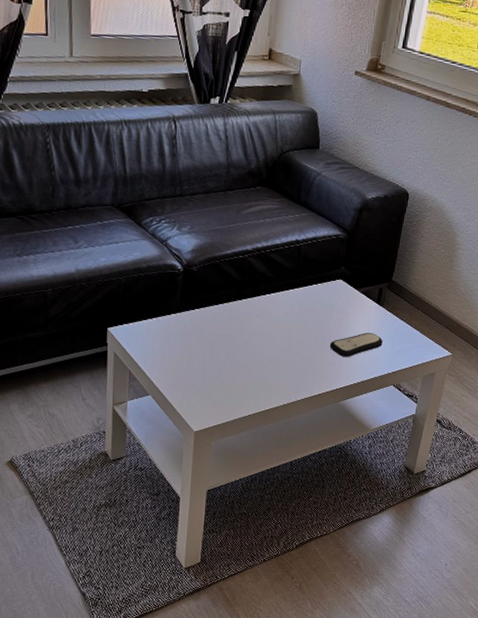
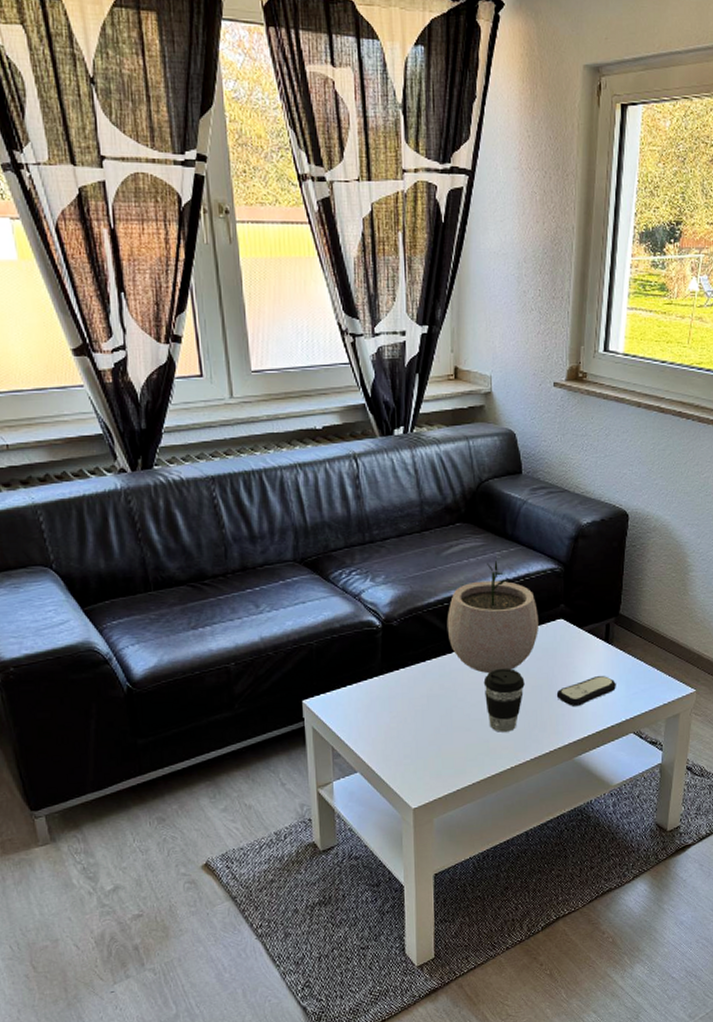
plant pot: none [240,223,321,321] -> present [447,561,538,674]
coffee cup: none [267,317,303,373] -> present [483,668,525,732]

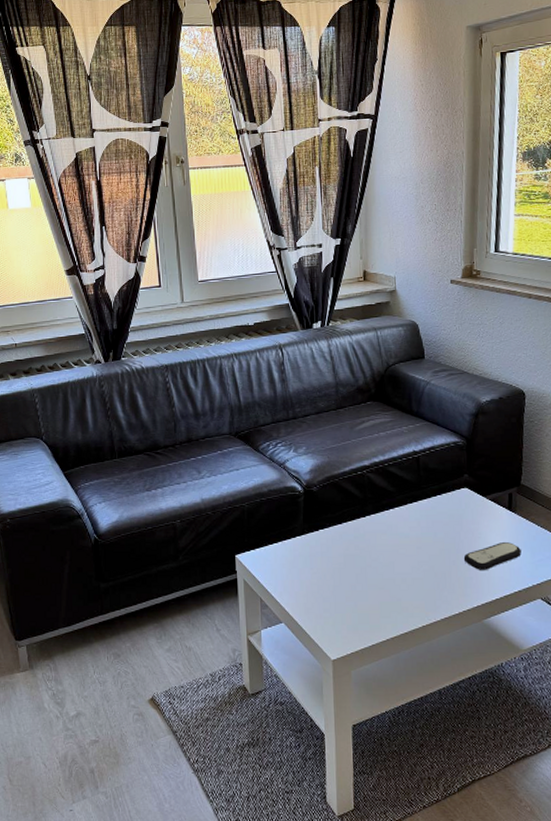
plant pot: present [447,561,538,674] -> none [360,435,445,537]
coffee cup: present [483,668,525,732] -> none [395,531,433,592]

